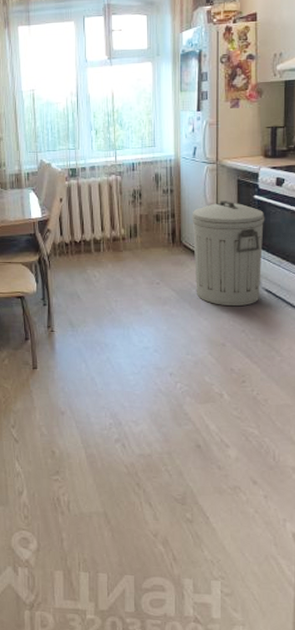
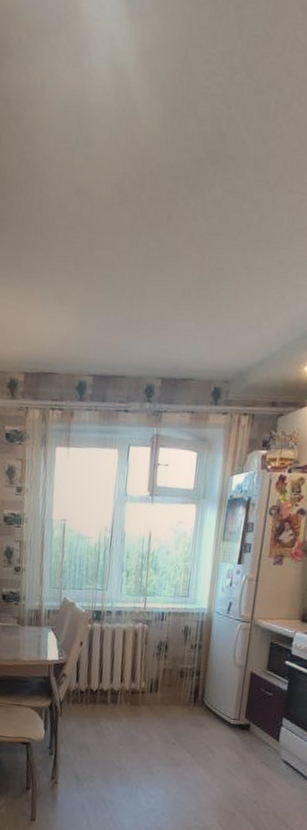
trash can: present [192,201,265,307] -> none [212,663,294,776]

